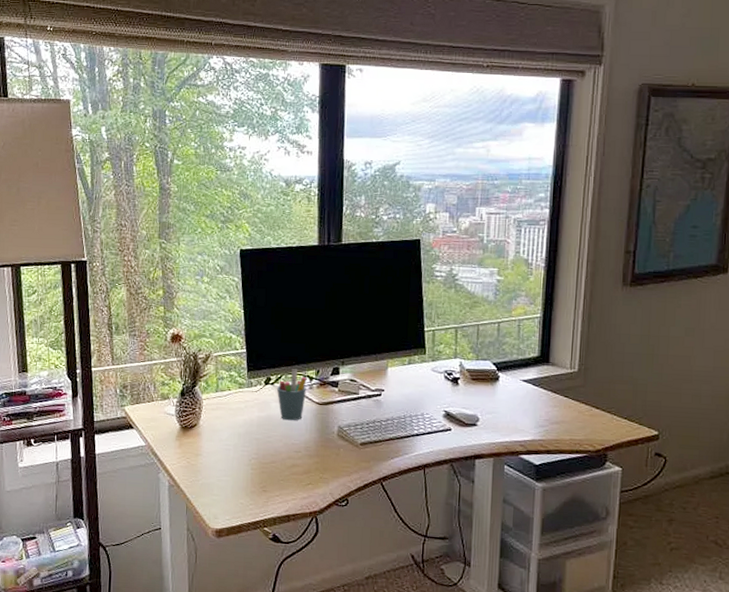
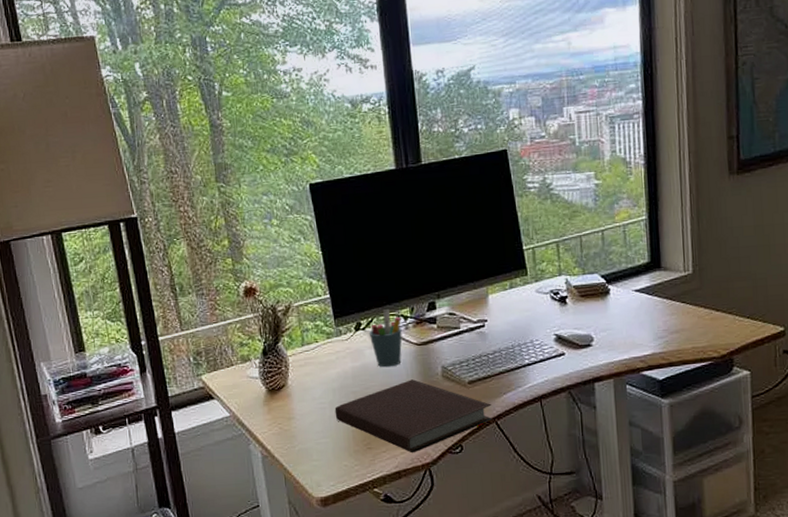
notebook: none [238,434,379,501] -> present [334,379,493,453]

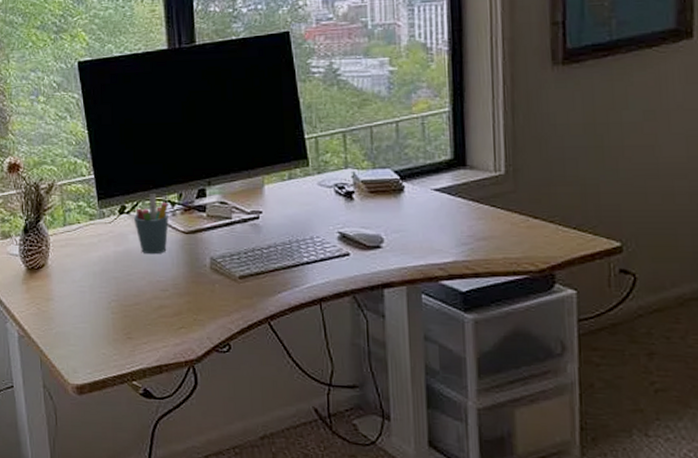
notebook: present [334,379,493,453] -> none [94,269,265,348]

